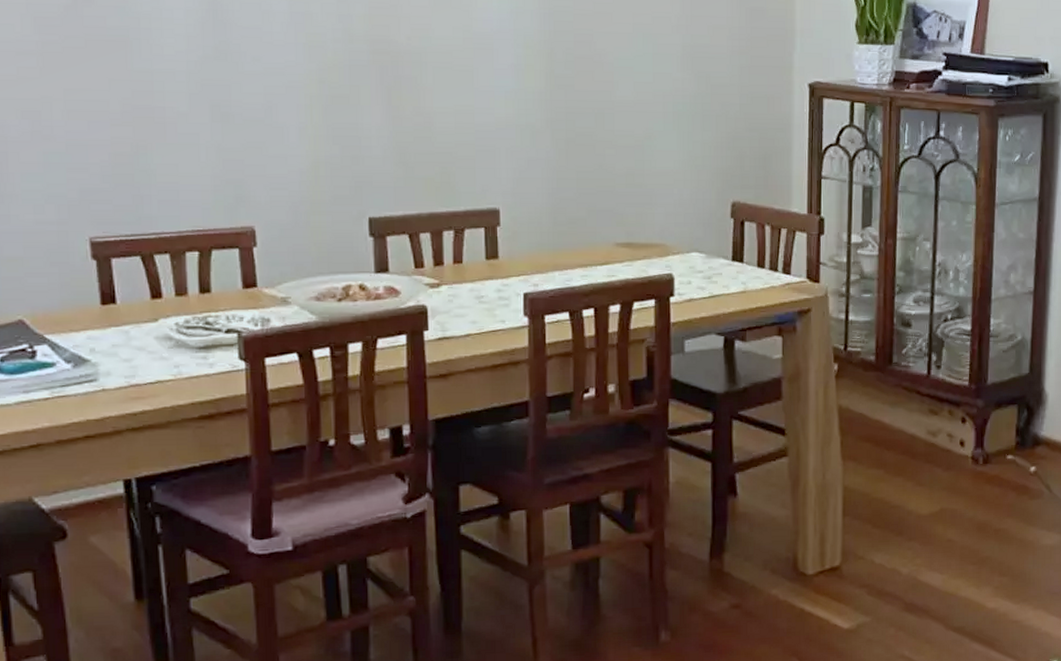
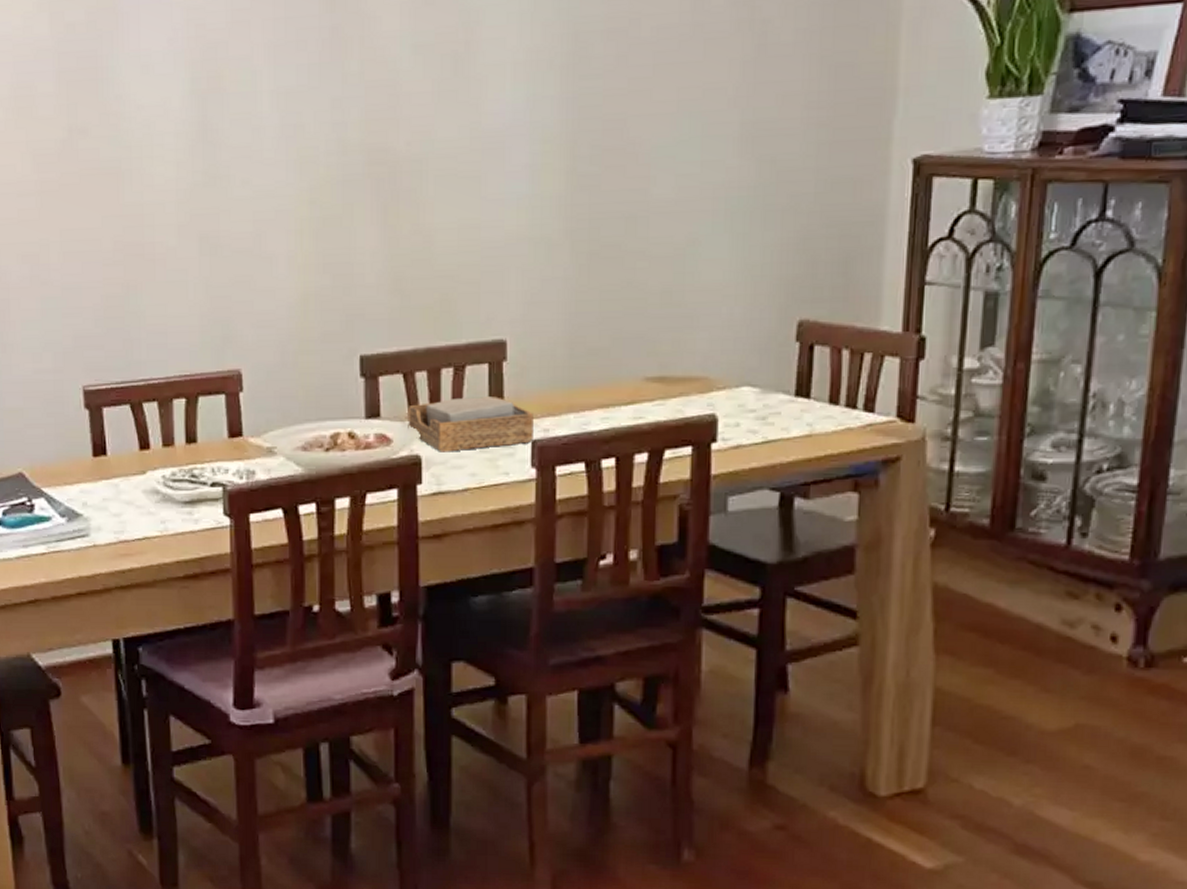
napkin holder: none [414,255,526,303] -> present [408,395,535,452]

